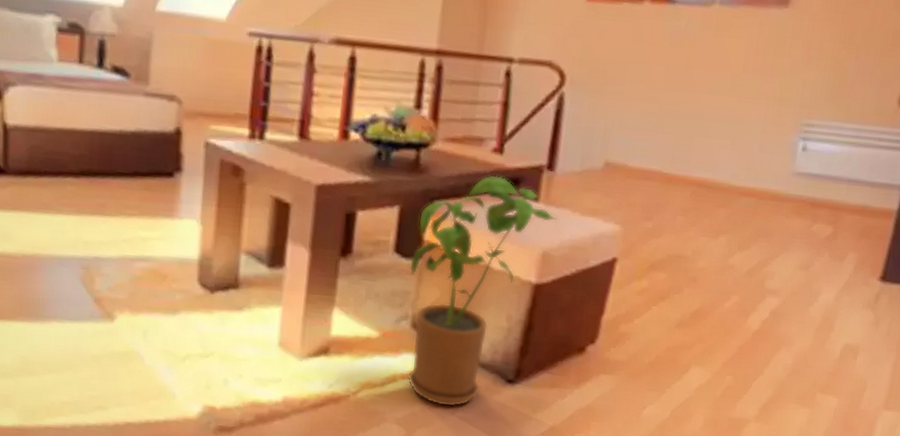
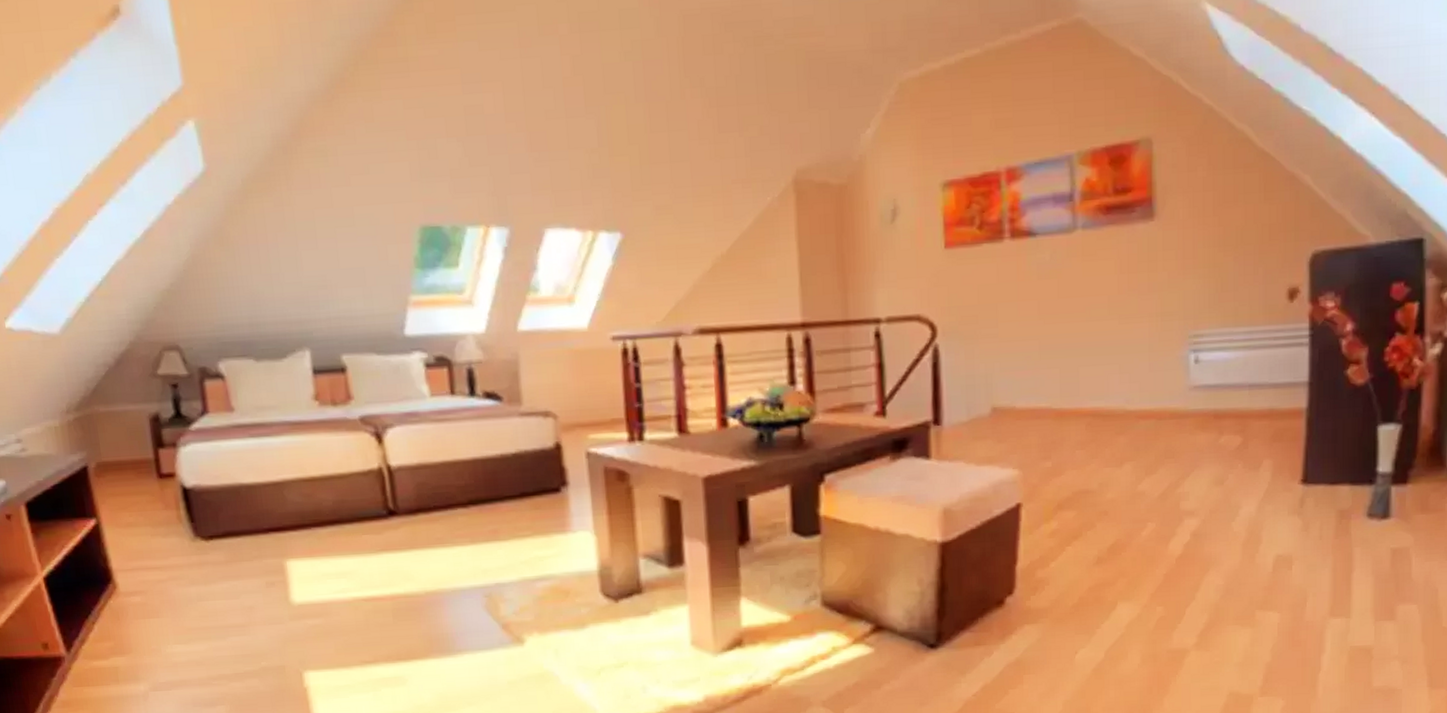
house plant: present [406,175,557,407] -> none [810,439,953,681]

